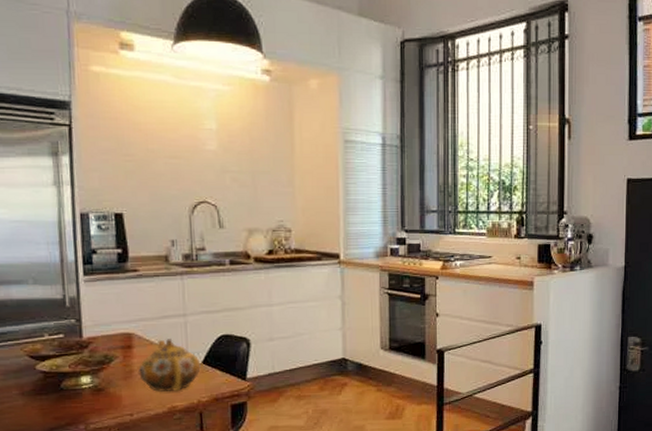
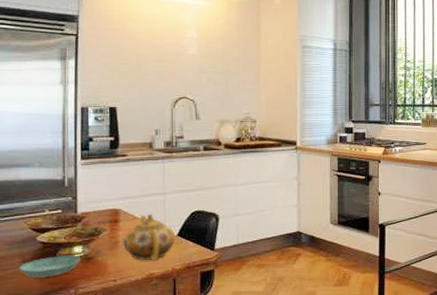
saucer: none [17,386,89,413] -> present [19,255,80,278]

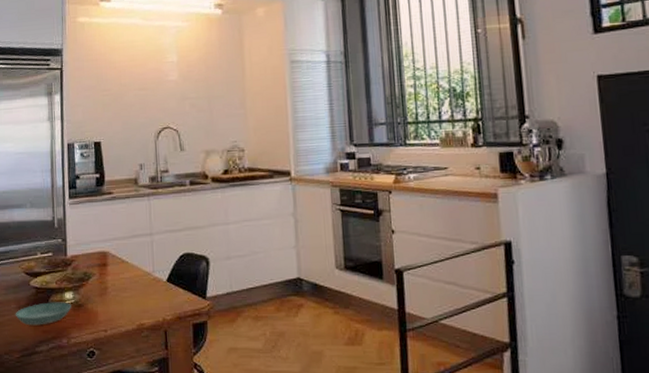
teapot: present [123,214,176,260] -> none [112,257,165,309]

